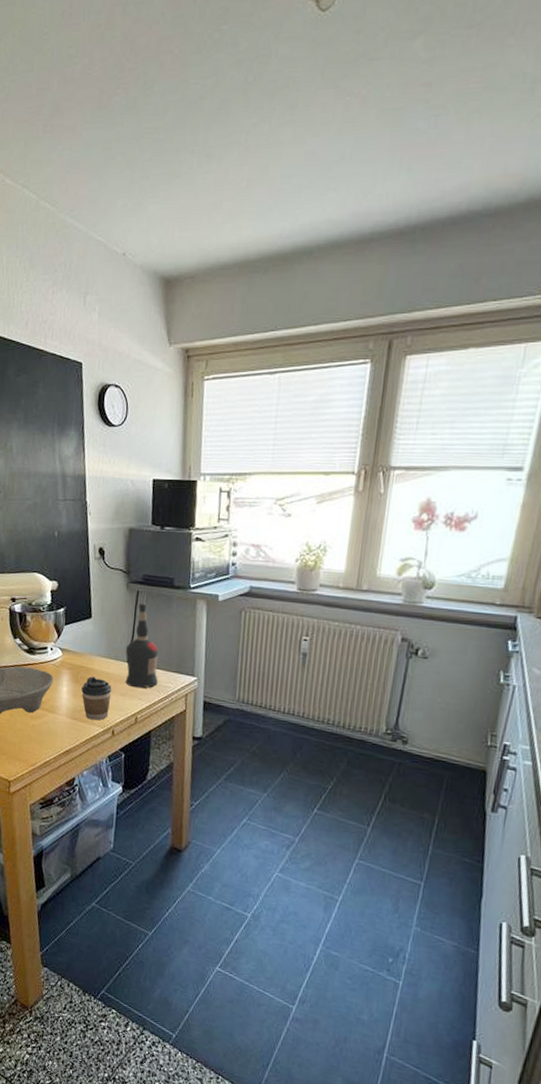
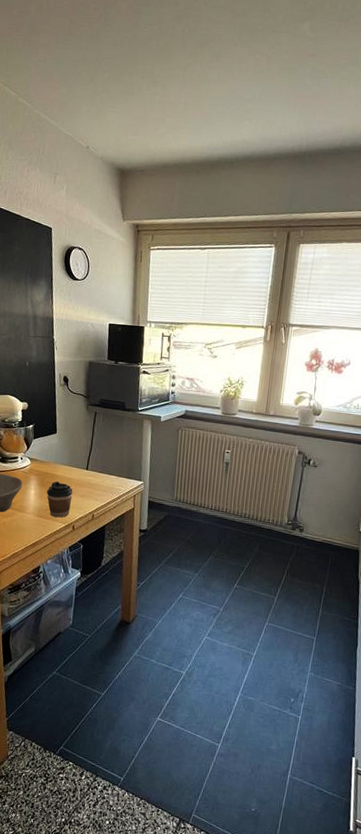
liquor bottle: present [125,603,159,689] -> none [84,421,113,491]

